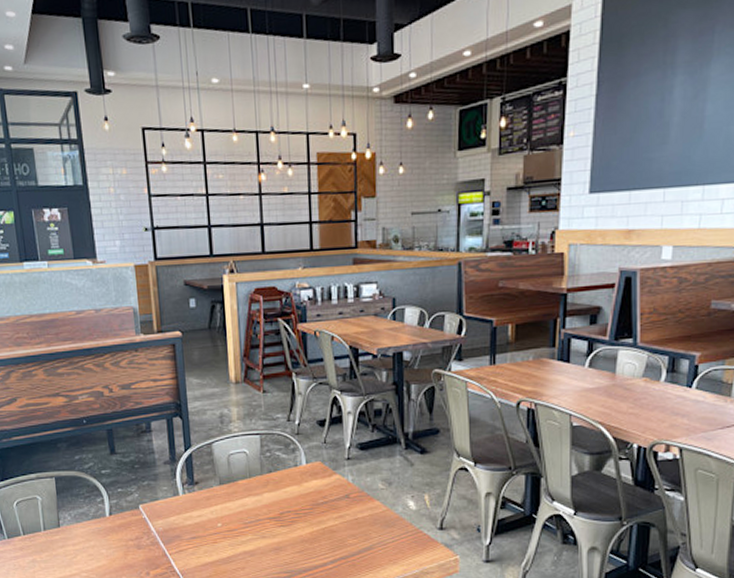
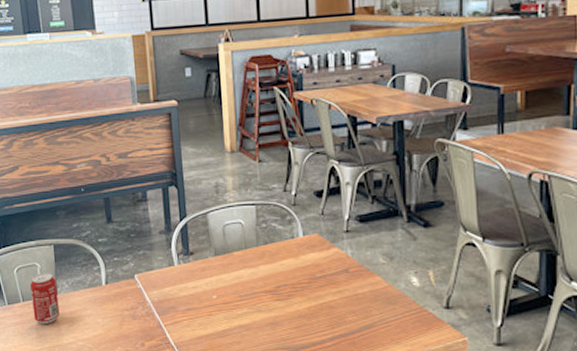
beverage can: none [31,506,62,557] -> present [30,273,60,325]

